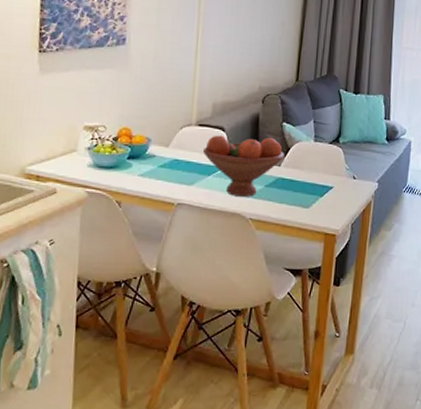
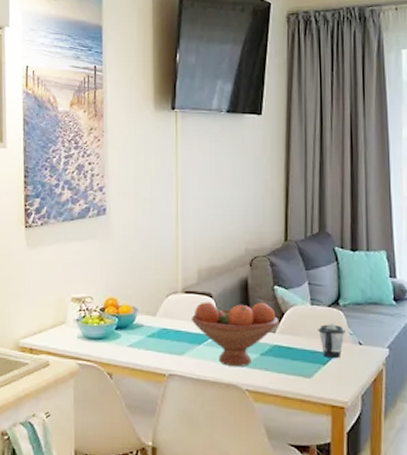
cup: none [319,158,343,190] -> present [318,323,345,358]

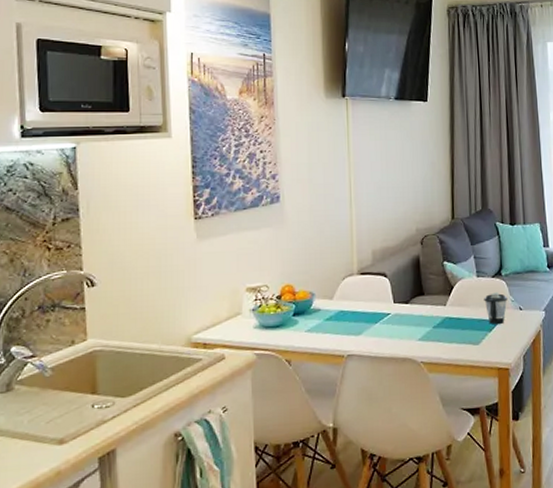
fruit bowl: present [191,302,279,366] -> none [367,278,449,341]

